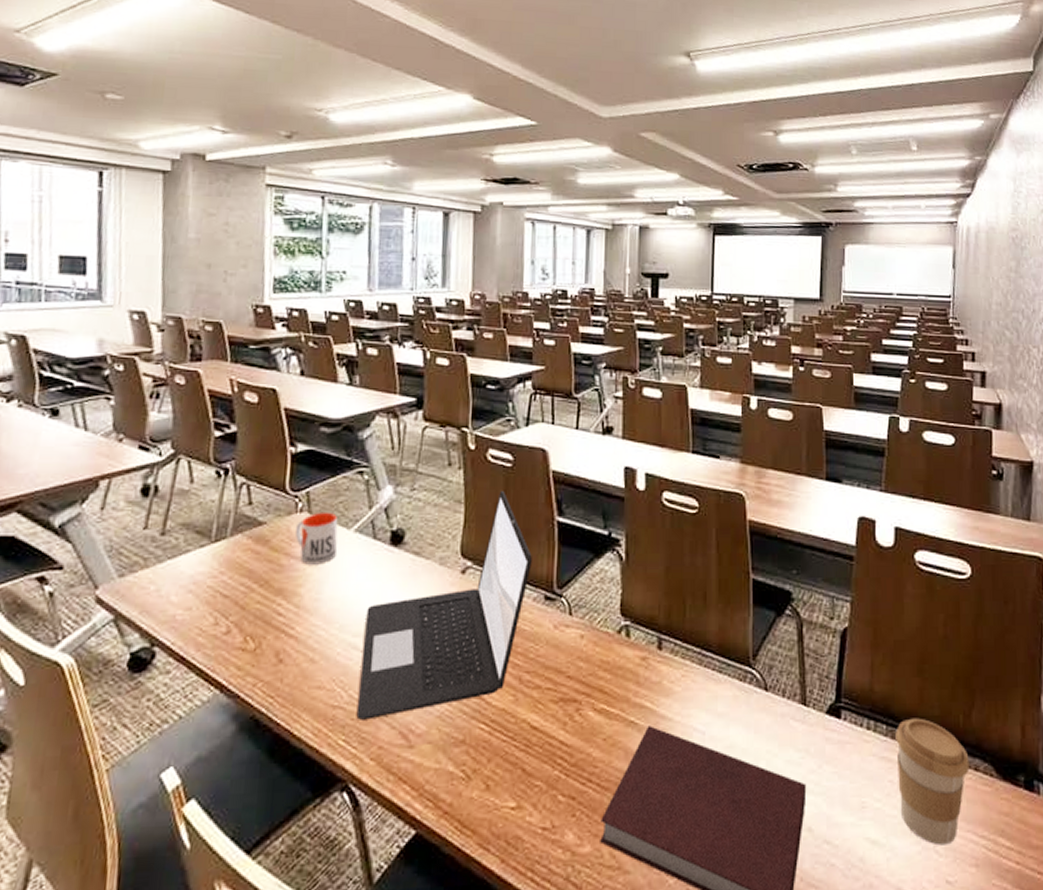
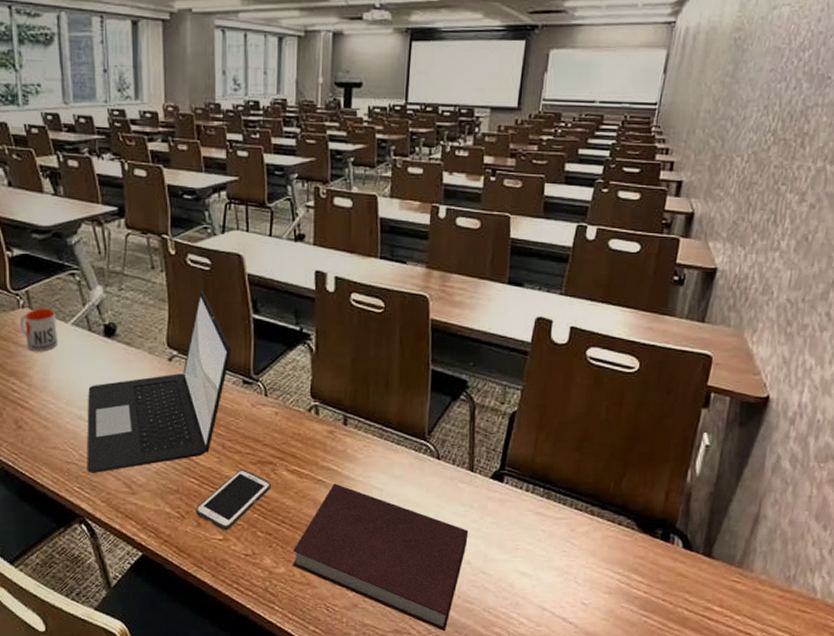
cell phone: none [484,710,575,795] -> present [196,469,271,531]
coffee cup: present [895,718,970,846] -> none [548,483,615,578]

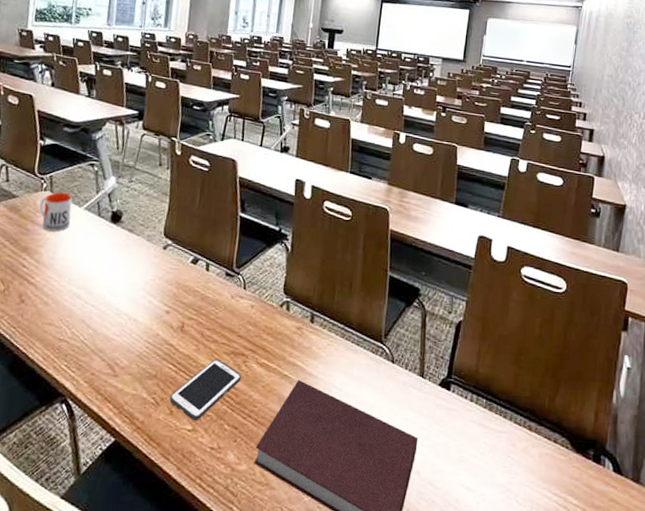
laptop: present [87,292,231,473] -> none [76,189,219,352]

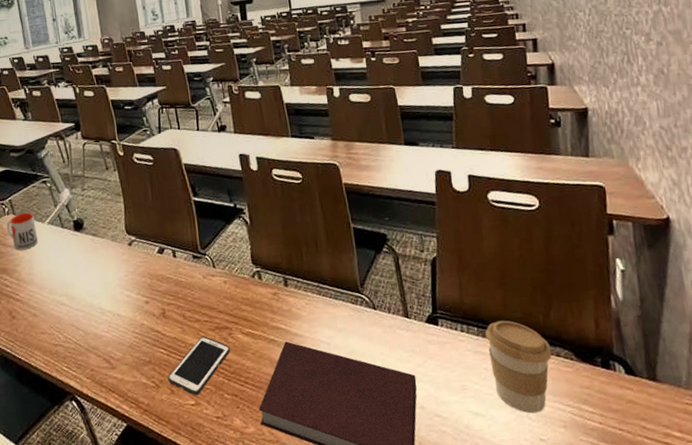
coffee cup: none [491,396,550,497] -> present [485,320,552,414]

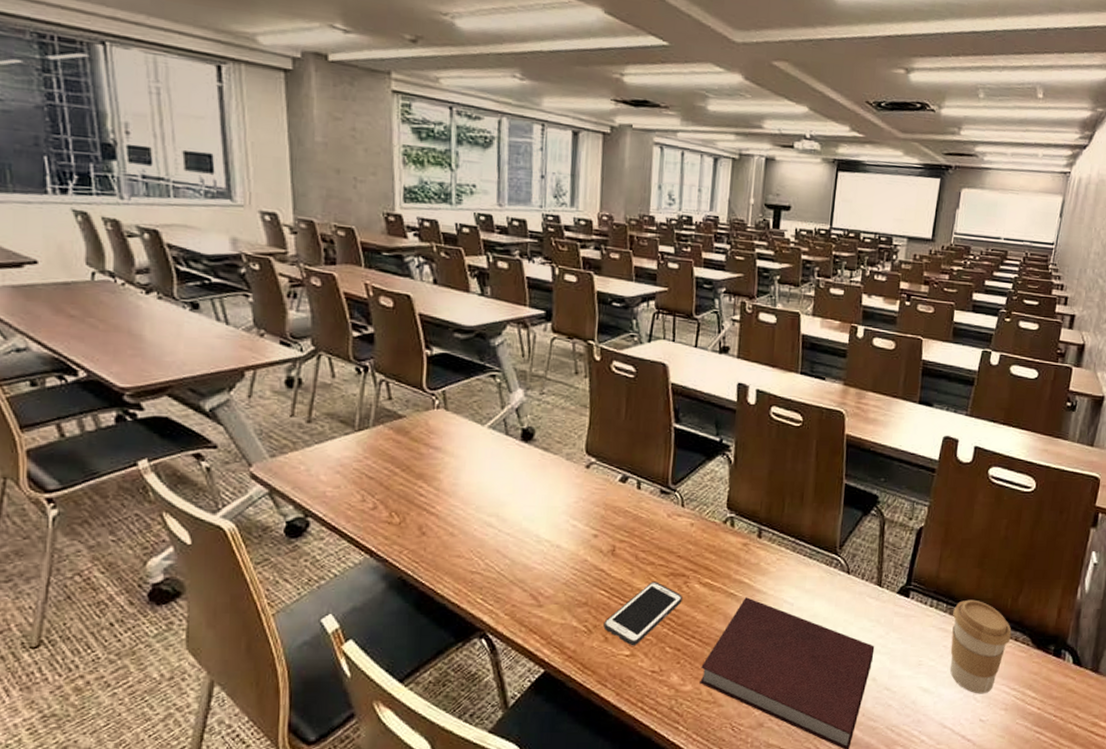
mug: present [6,212,38,251] -> none [432,409,473,455]

